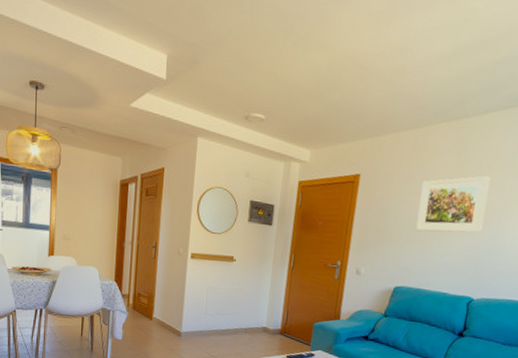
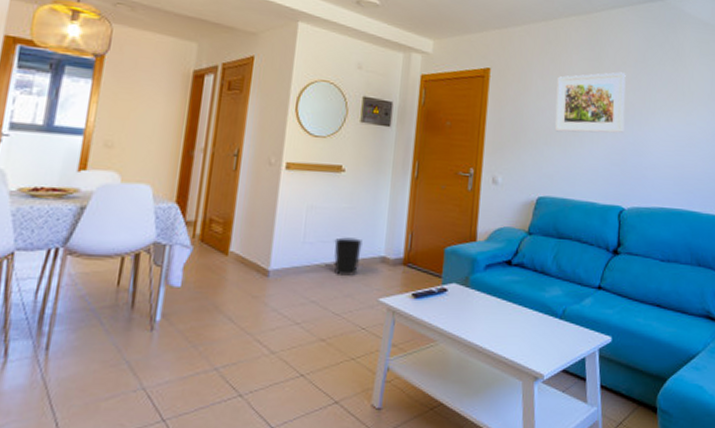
wastebasket: none [227,311,249,341] -> present [333,237,362,277]

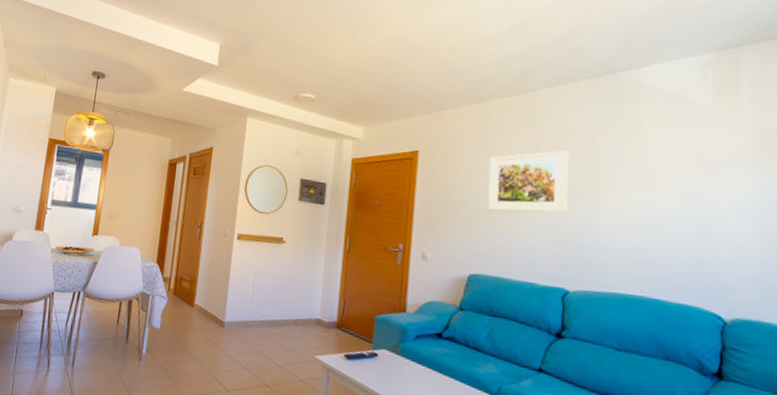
wastebasket: present [333,237,362,277] -> none [275,299,300,335]

